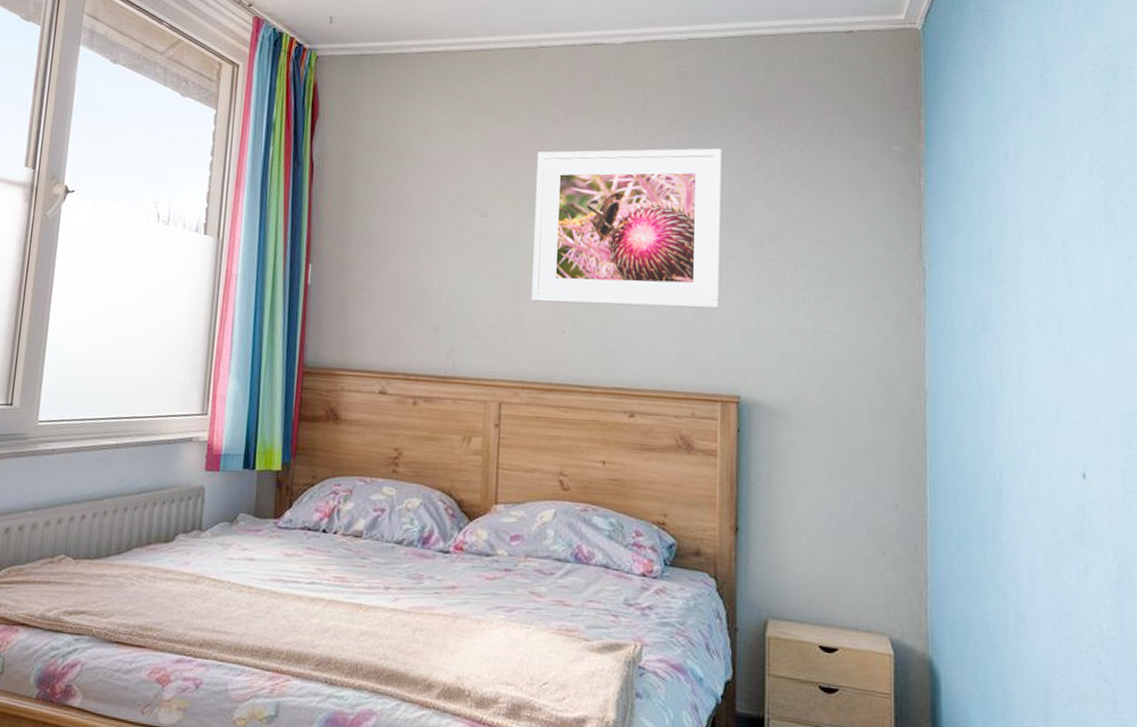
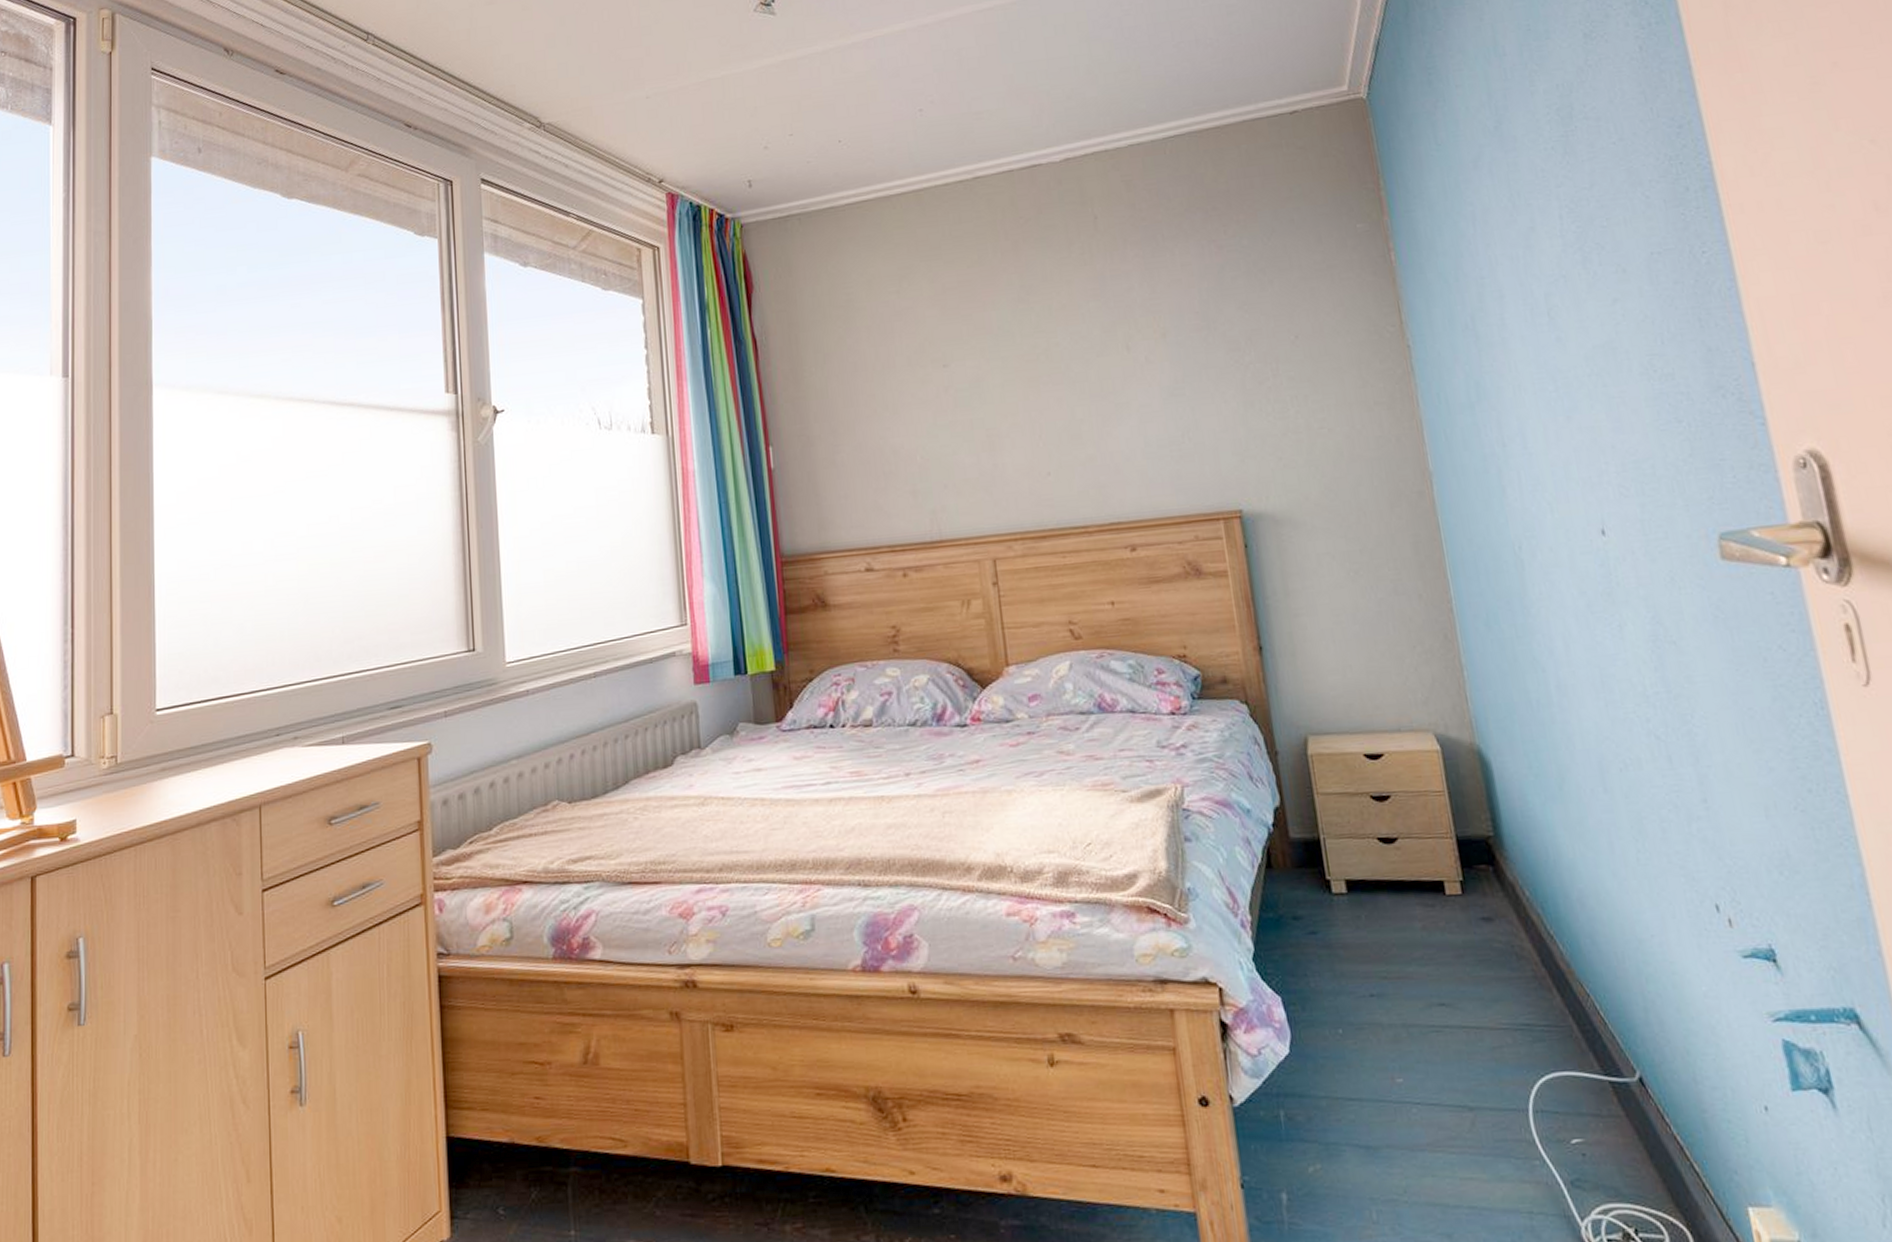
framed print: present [531,148,723,309] -> none [991,255,1207,447]

